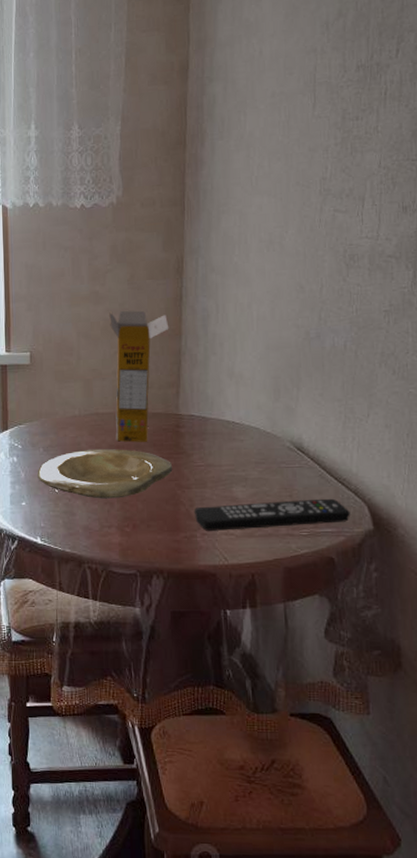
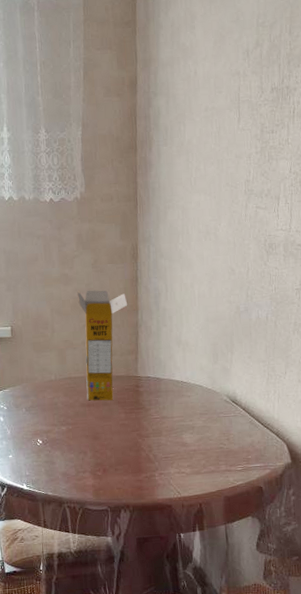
plate: present [37,448,173,499] -> none [21,407,135,450]
remote control: present [195,498,350,531] -> none [153,440,274,471]

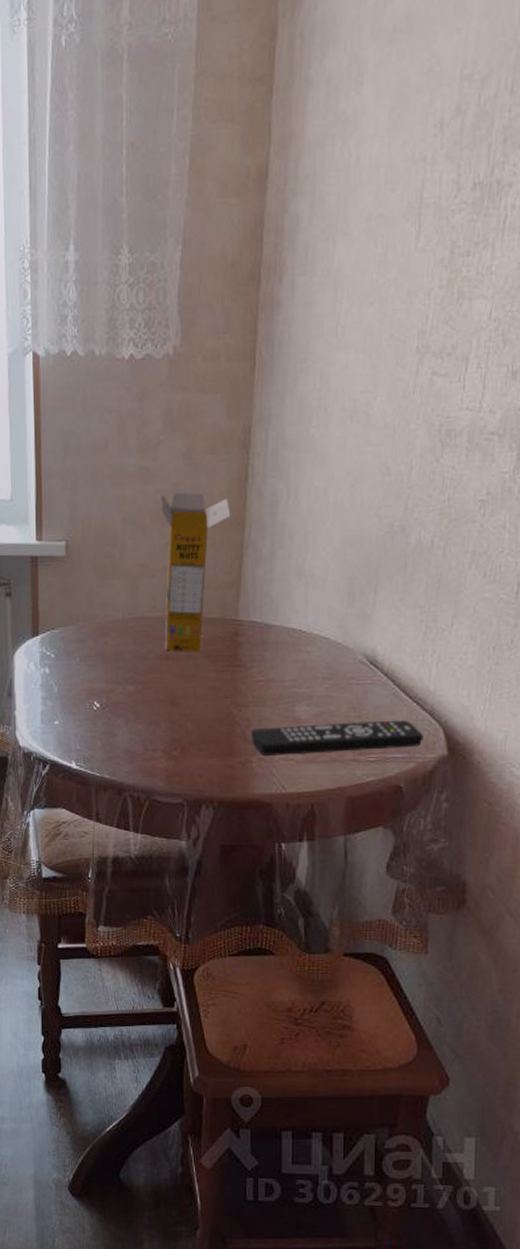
remote control: none [153,440,274,471] -> present [251,720,424,755]

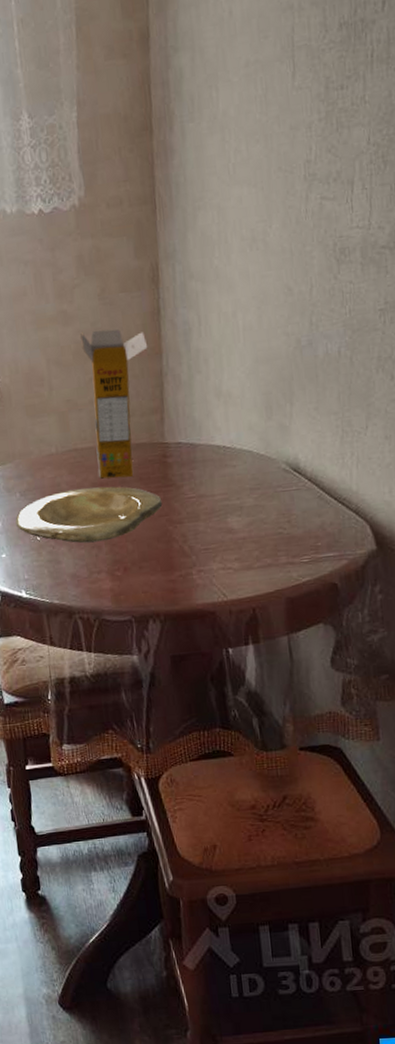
plate: none [72,659,229,718] -> present [15,486,163,544]
remote control: present [251,720,424,755] -> none [188,520,352,567]

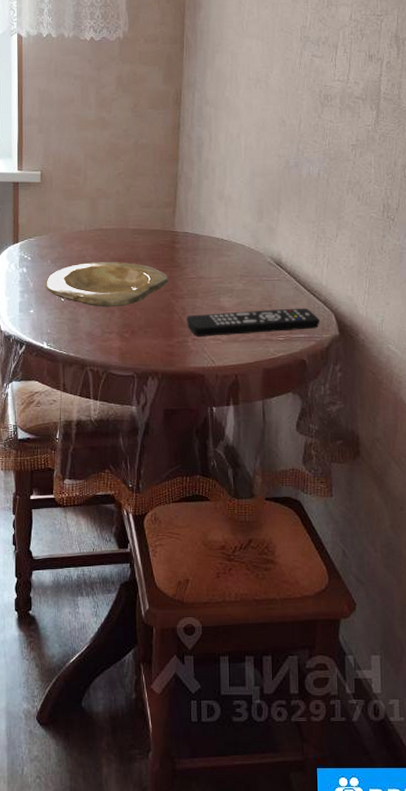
cereal box: present [79,329,148,479] -> none [113,136,168,256]
remote control: none [188,520,352,567] -> present [187,308,320,336]

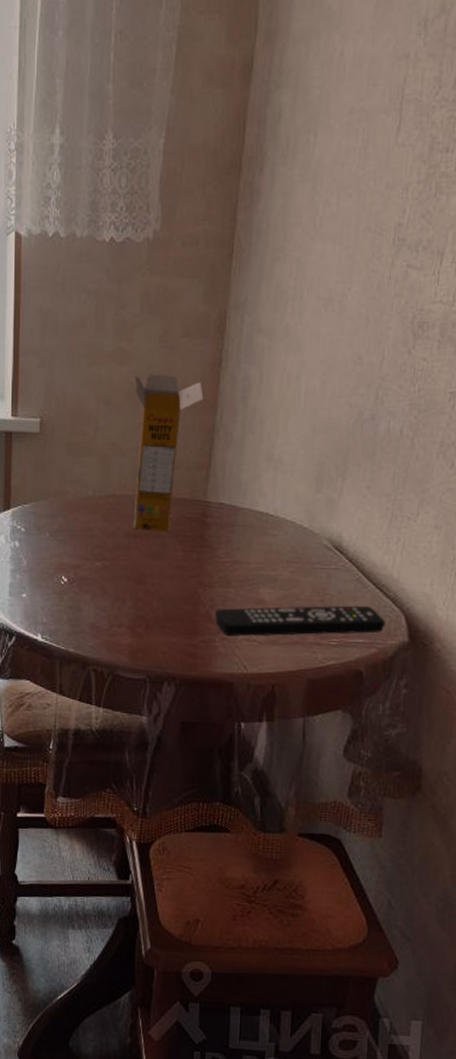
plate: present [45,261,168,307] -> none [41,536,195,595]
cereal box: none [113,136,168,256] -> present [133,373,204,532]

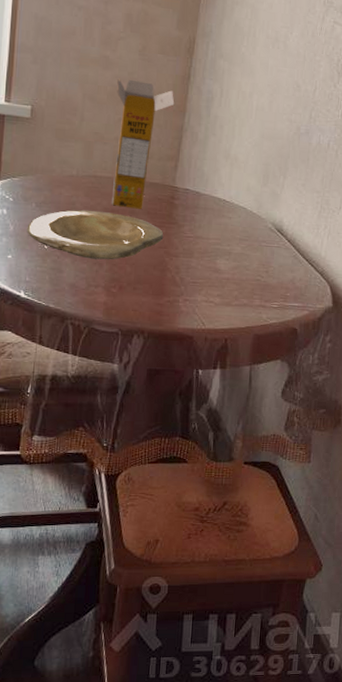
plate: none [41,536,195,595] -> present [27,210,164,260]
remote control: present [215,605,386,636] -> none [179,275,315,299]

